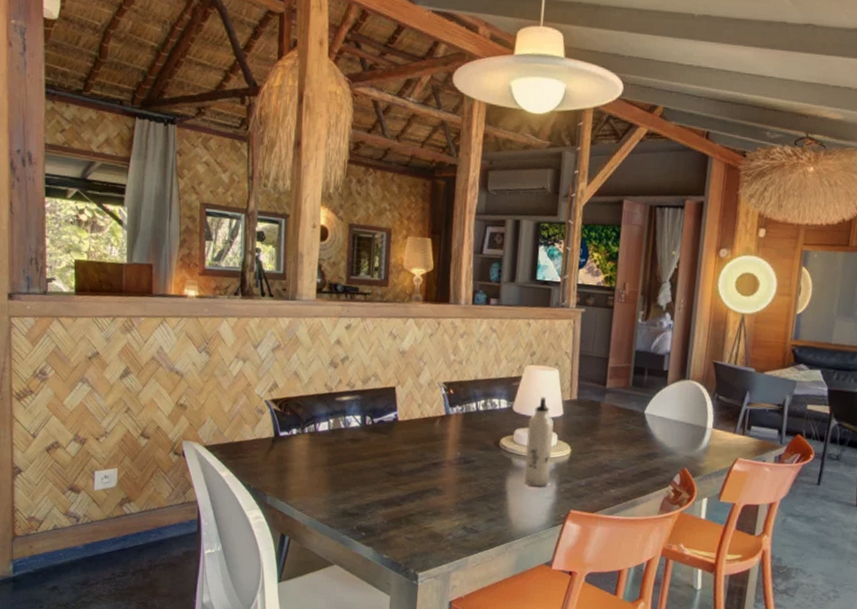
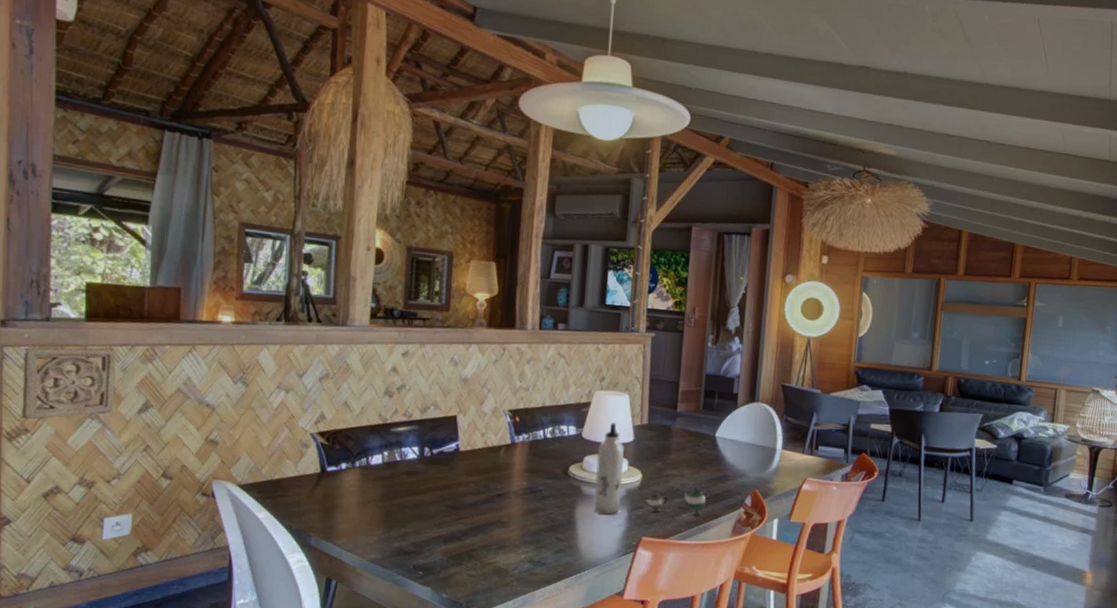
wall ornament: none [27,318,101,382] -> present [21,347,117,420]
teapot: none [571,462,641,492] -> present [643,486,713,516]

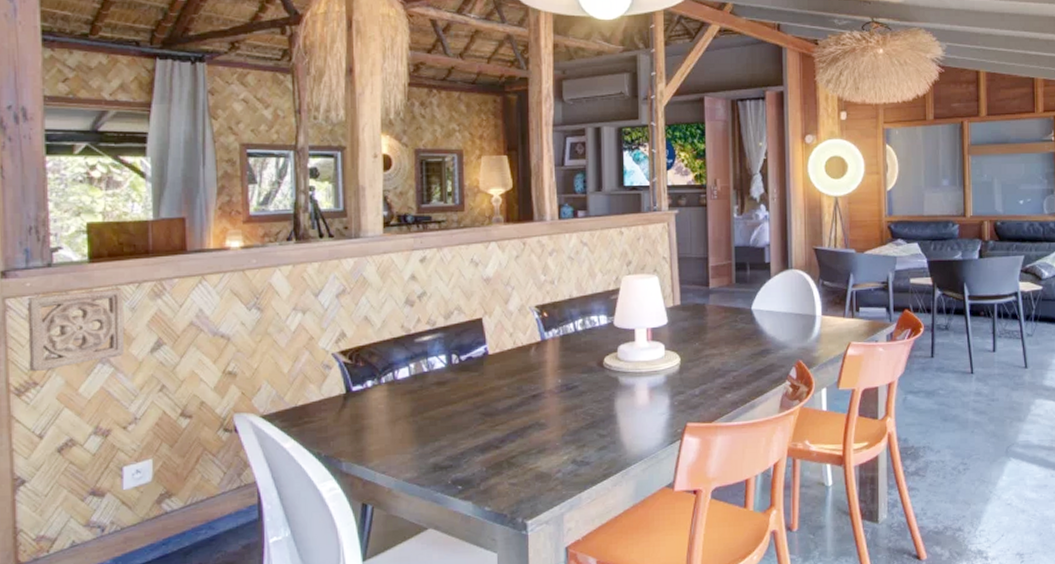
water bottle: present [593,422,624,515] -> none [631,307,661,404]
teapot: present [643,486,713,516] -> none [683,364,755,397]

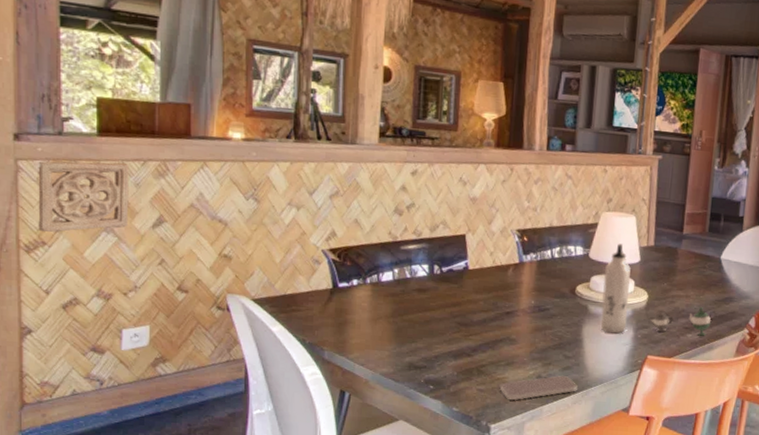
smartphone: none [532,457,616,490] -> present [499,376,577,400]
water bottle: none [631,307,661,404] -> present [600,243,631,334]
teapot: none [683,364,755,397] -> present [648,307,717,336]

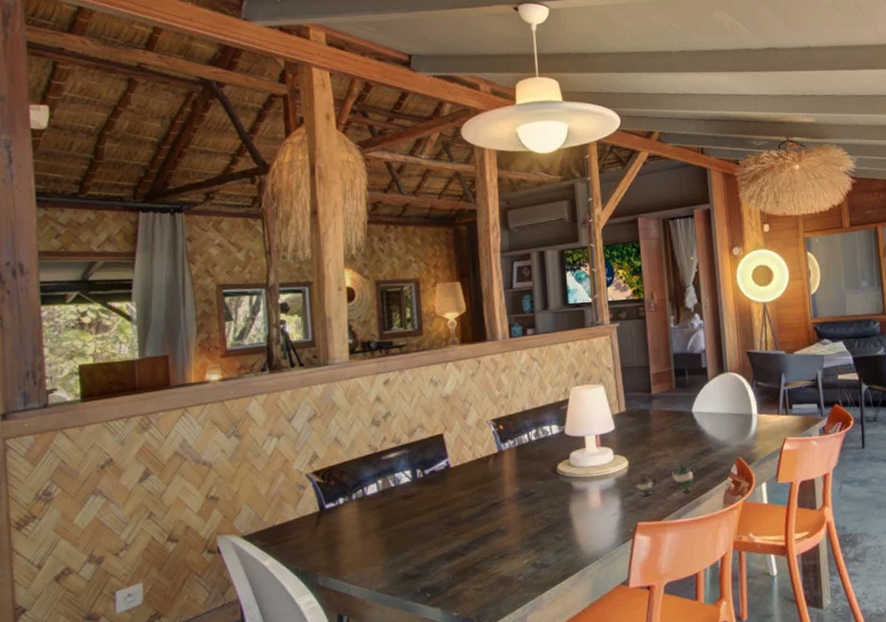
wall ornament: present [38,161,129,233] -> none [25,423,116,507]
smartphone: present [499,376,577,400] -> none [496,559,574,594]
water bottle: present [600,243,631,334] -> none [581,415,612,507]

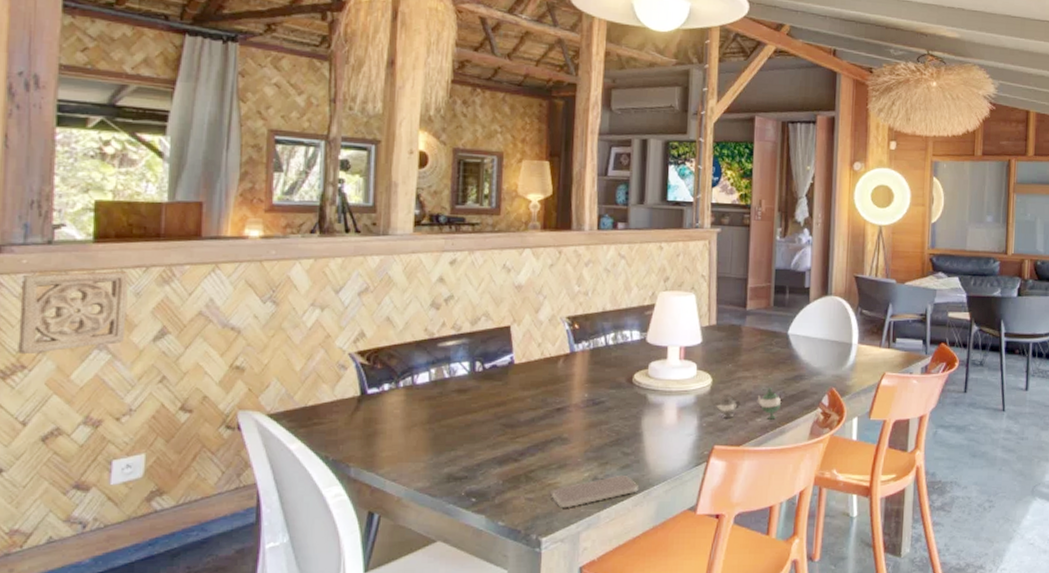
wall ornament: none [25,423,116,507] -> present [18,270,129,355]
smartphone: none [496,559,574,594] -> present [550,476,638,507]

